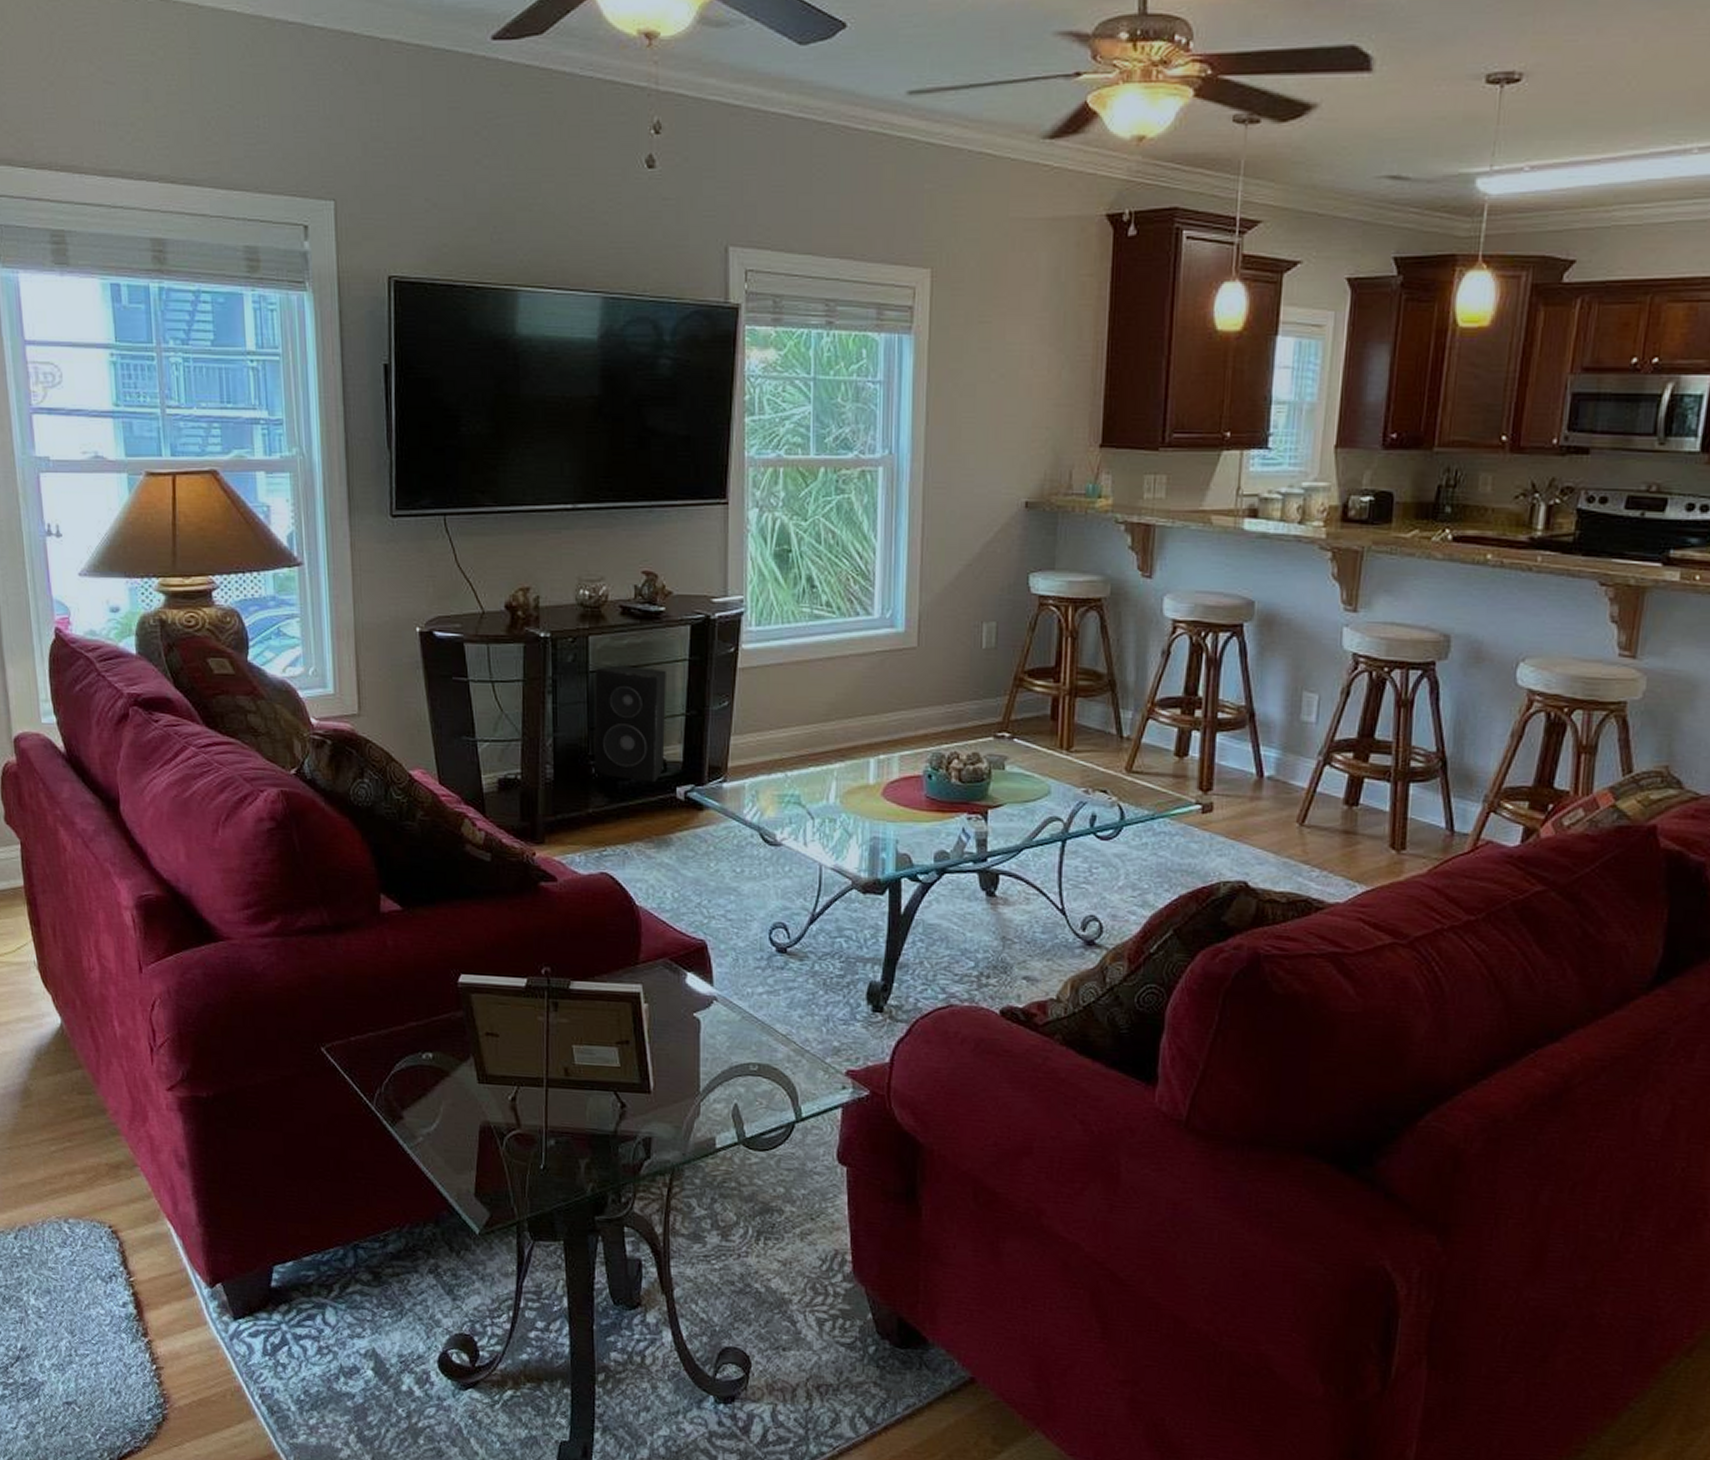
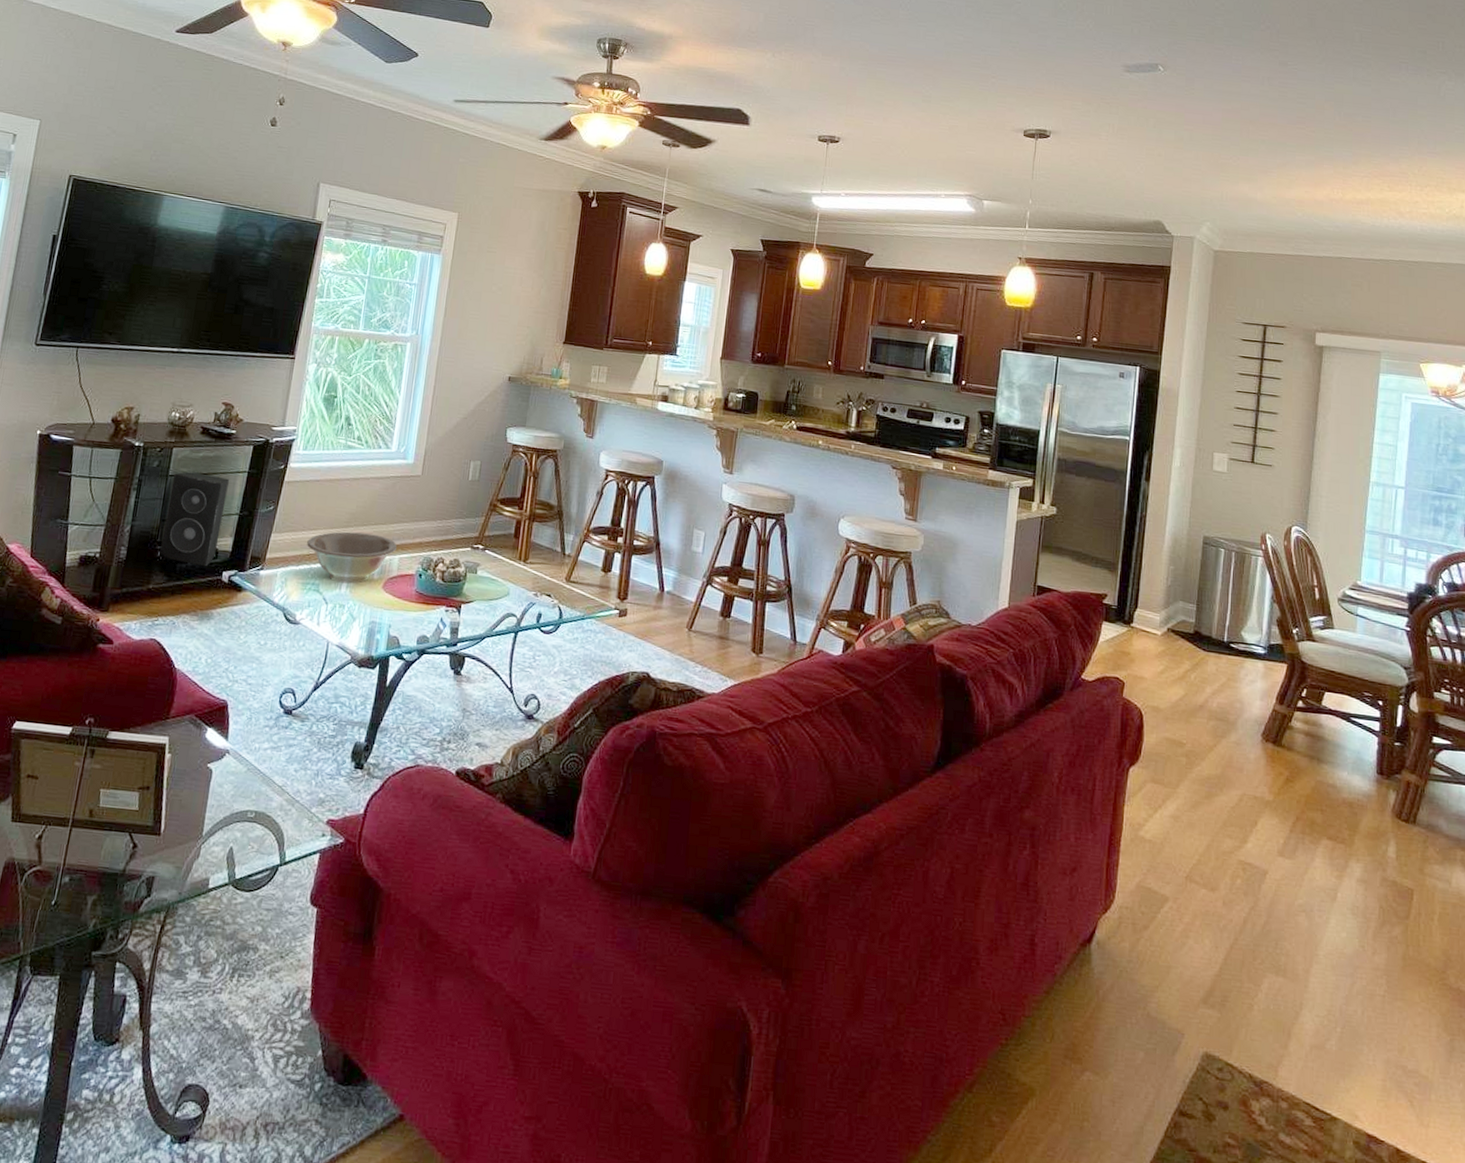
decorative bowl: none [778,727,896,793] -> present [307,531,398,584]

